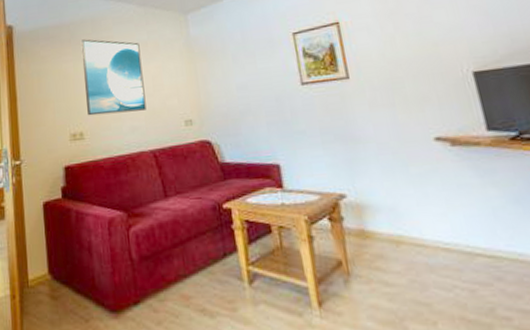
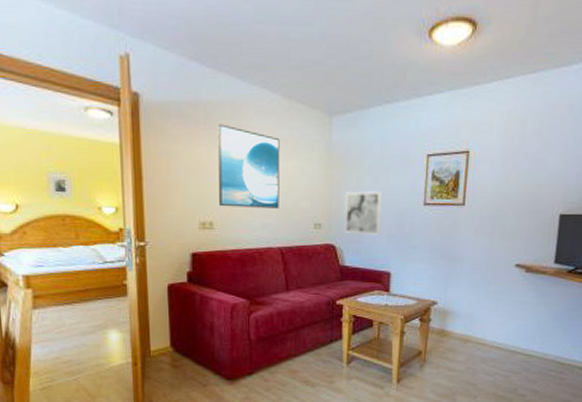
wall art: none [211,78,258,126] -> present [343,191,382,235]

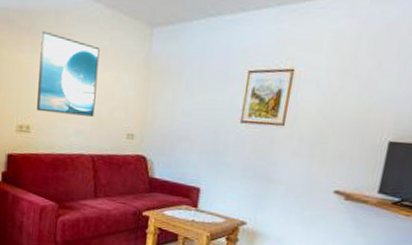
wall art: present [343,191,382,235] -> none [156,103,198,150]

